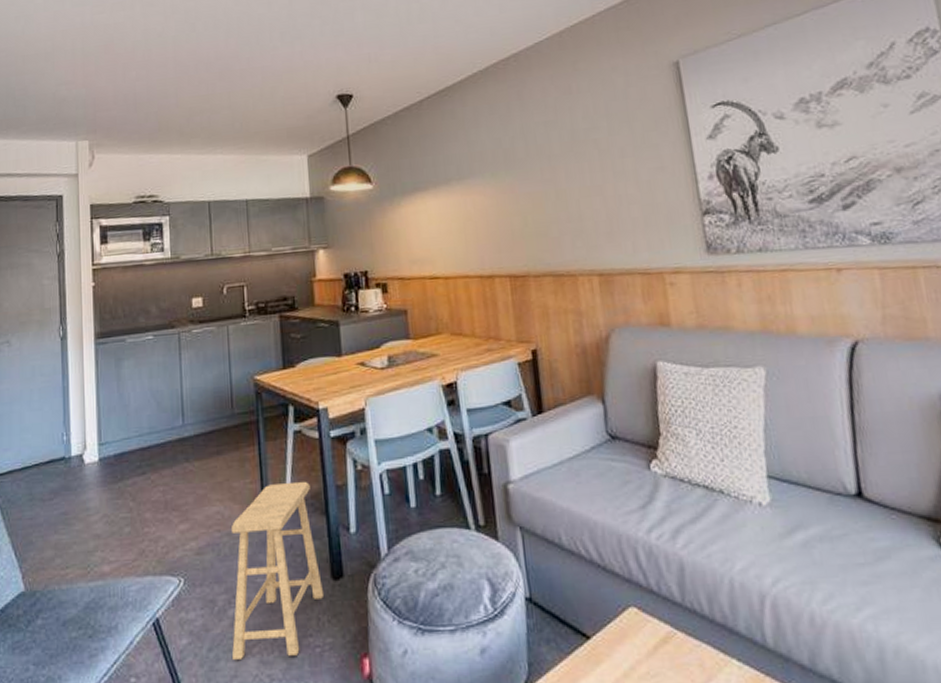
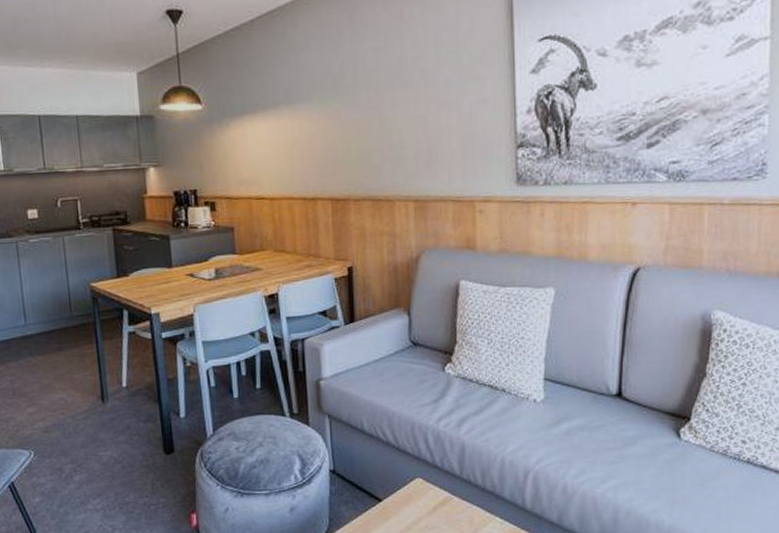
footstool: present [232,481,325,660] -> none [74,374,158,514]

